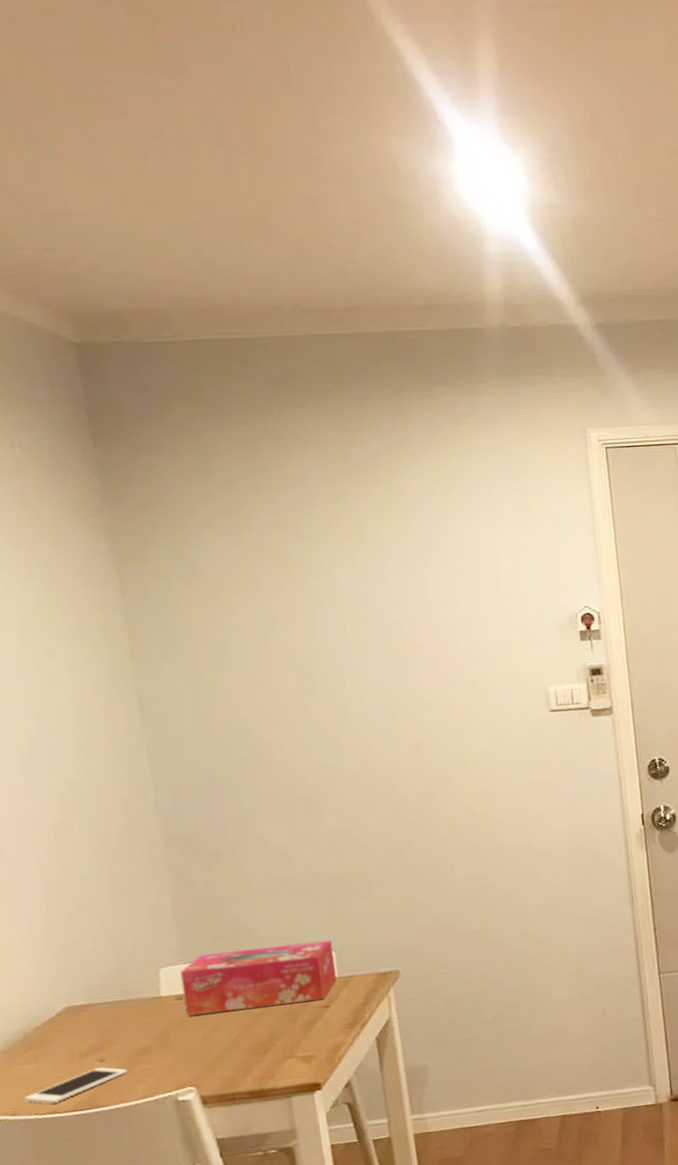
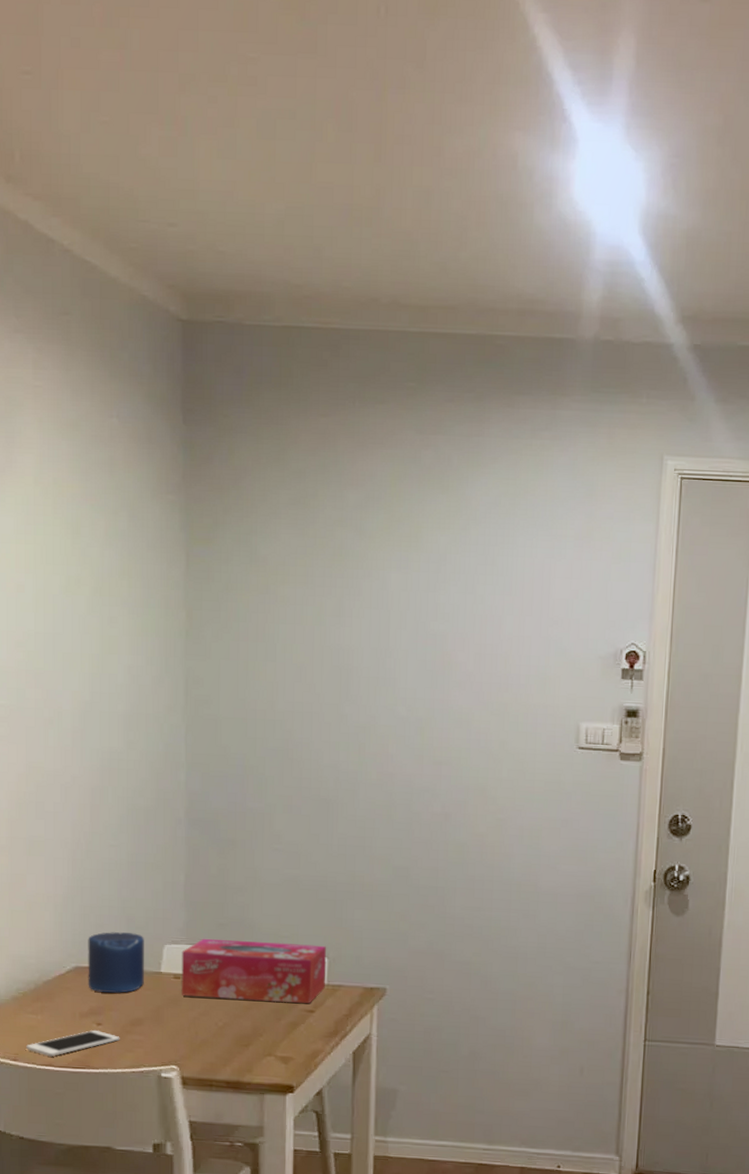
candle: none [75,962,145,1029] -> present [88,932,144,993]

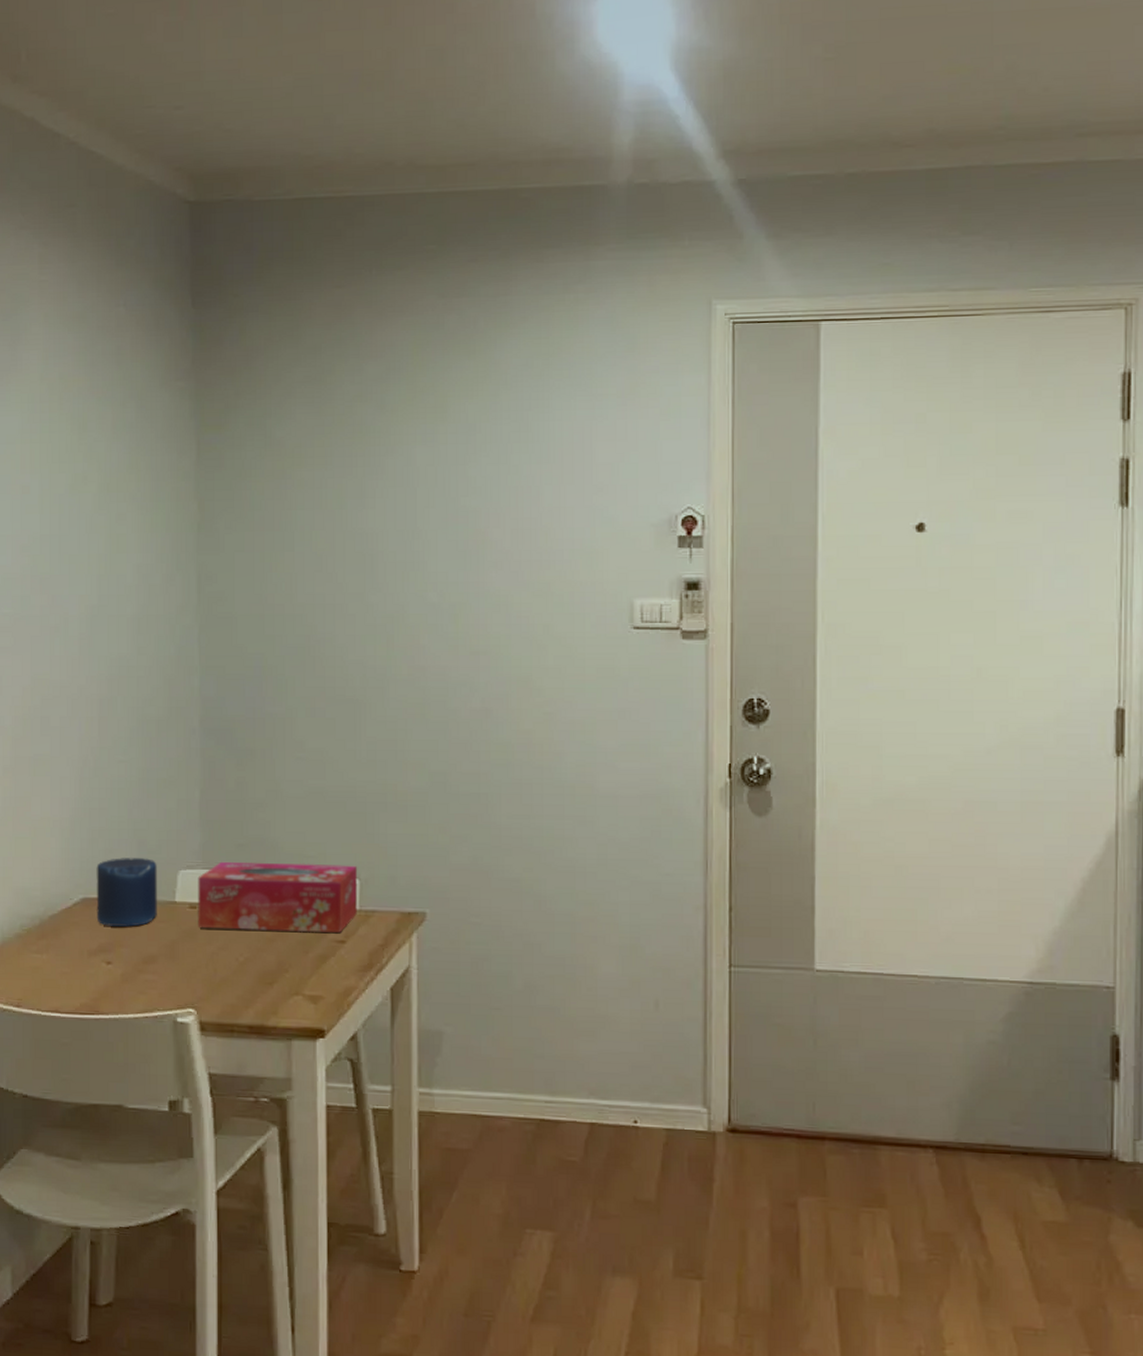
cell phone: present [26,1029,120,1057] -> none [31,969,132,1002]

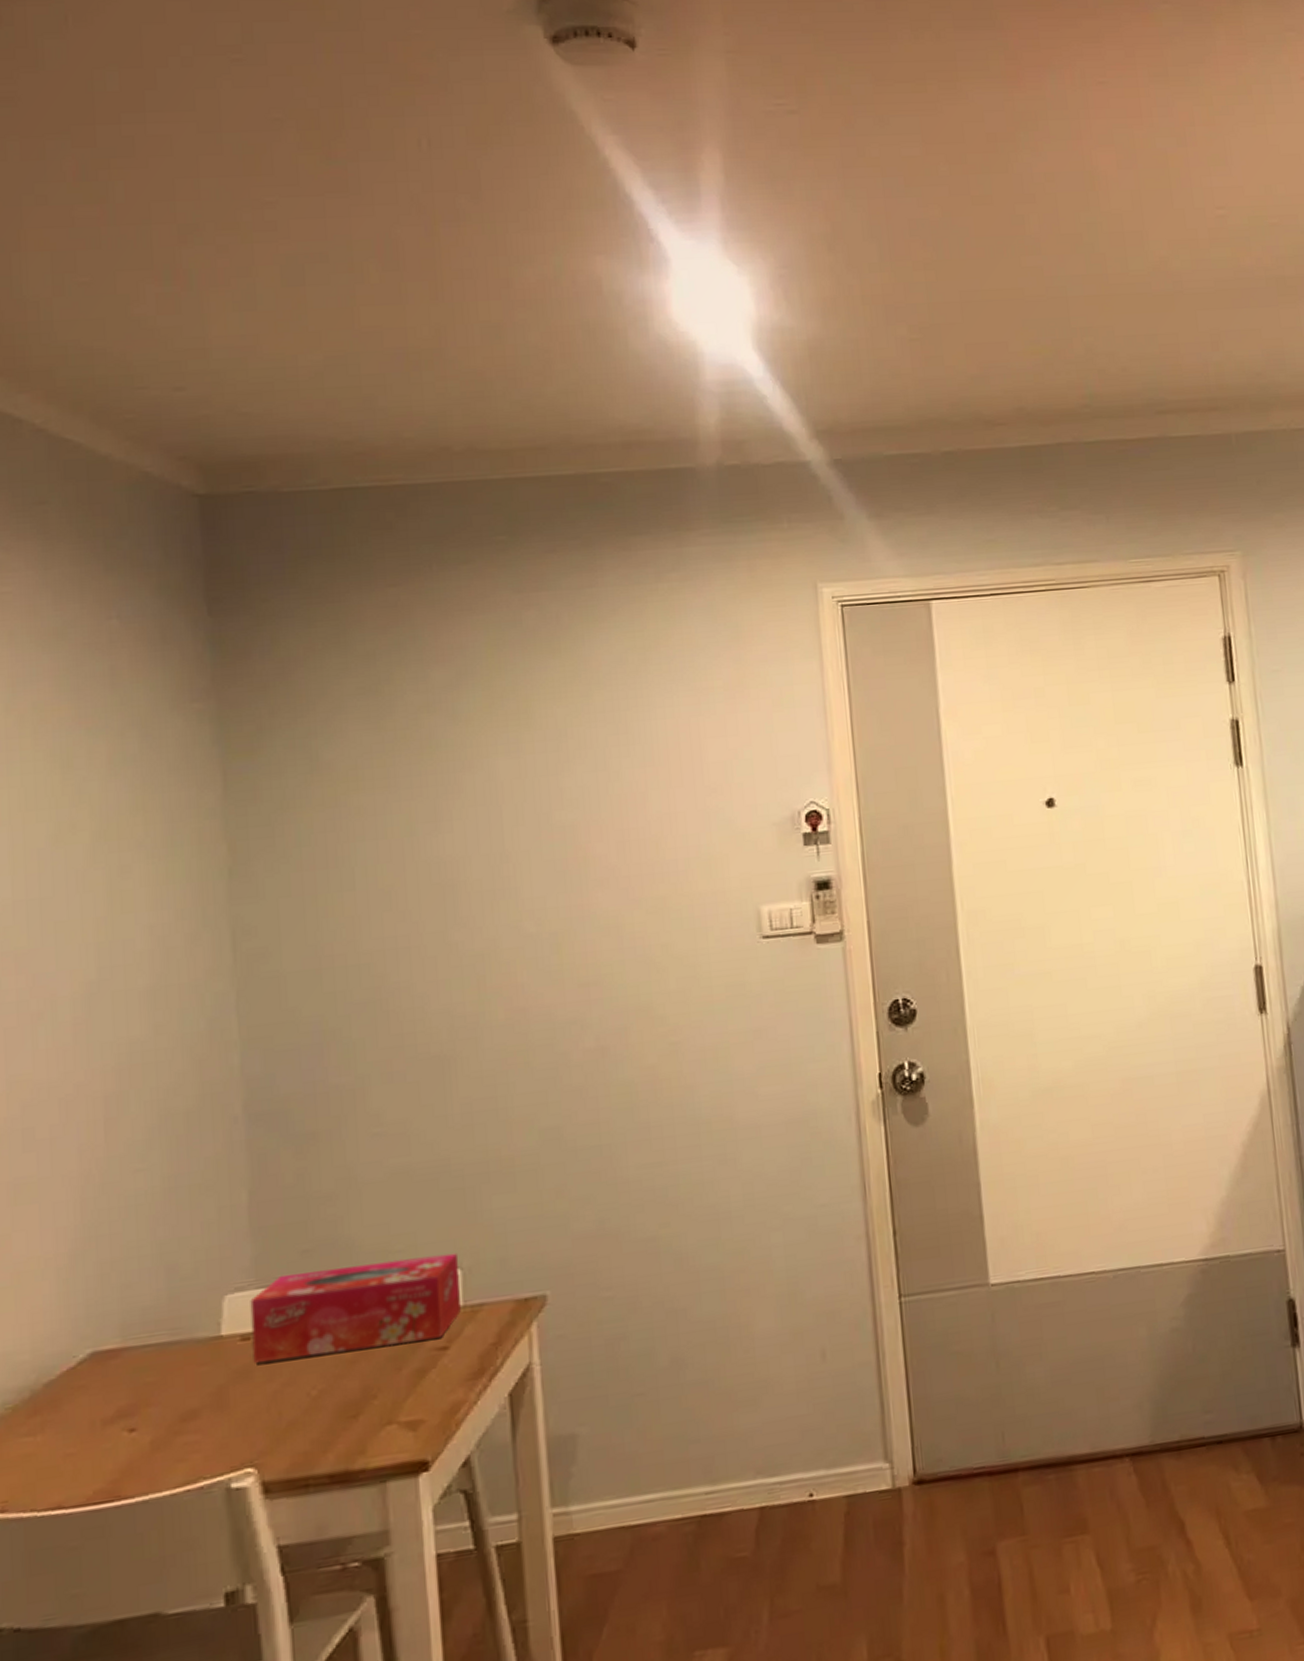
candle: present [96,858,157,927] -> none [109,1287,197,1383]

